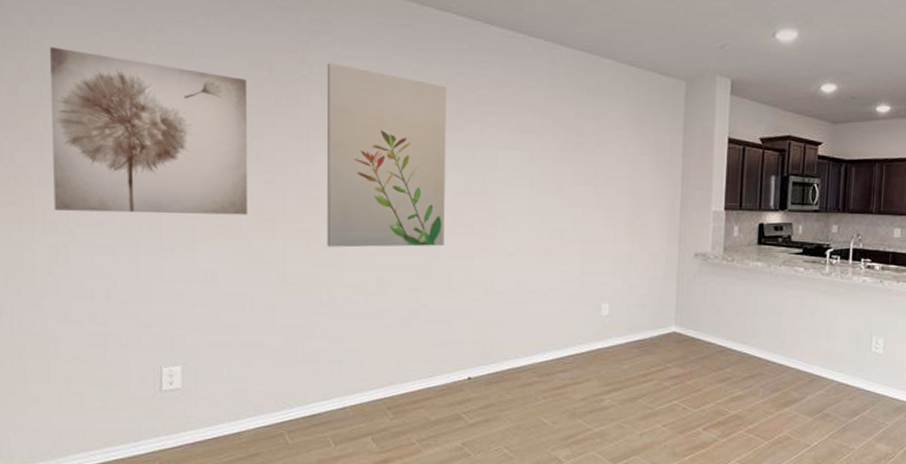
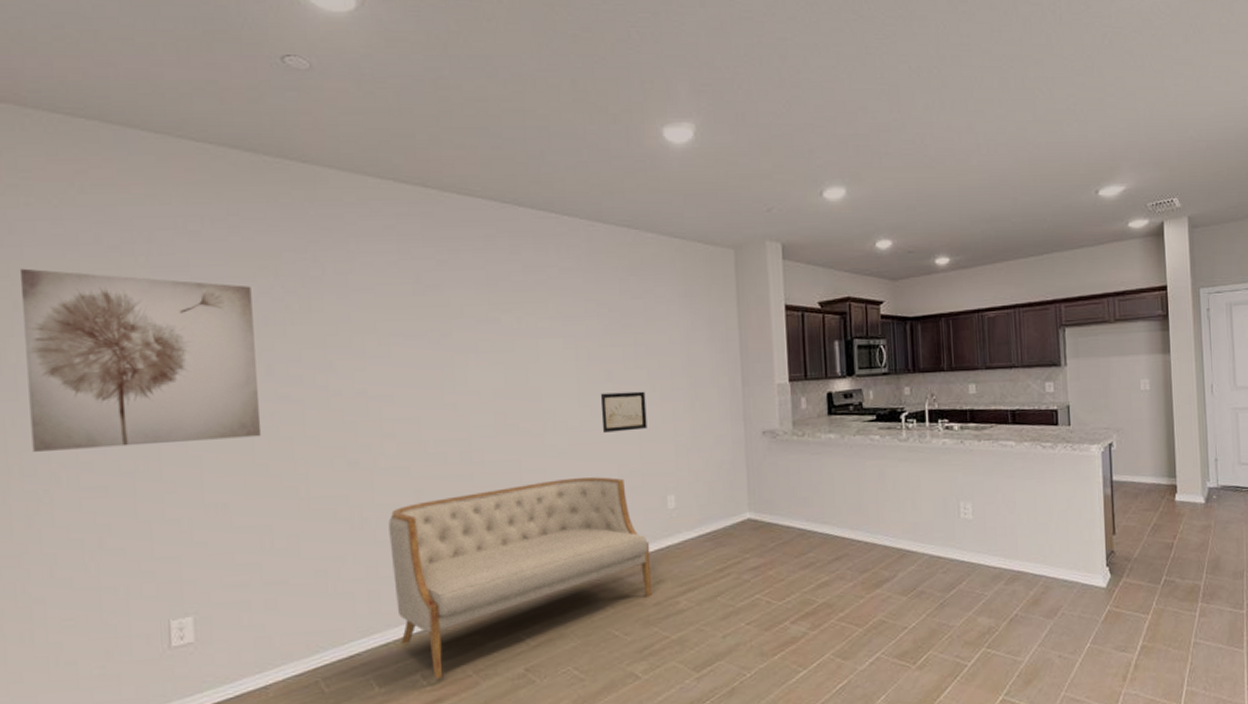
wall art: present [326,63,447,248] -> none [341,261,487,463]
sofa: none [353,279,582,443] -> present [388,477,653,679]
wall art: none [548,205,591,242] -> present [600,391,647,433]

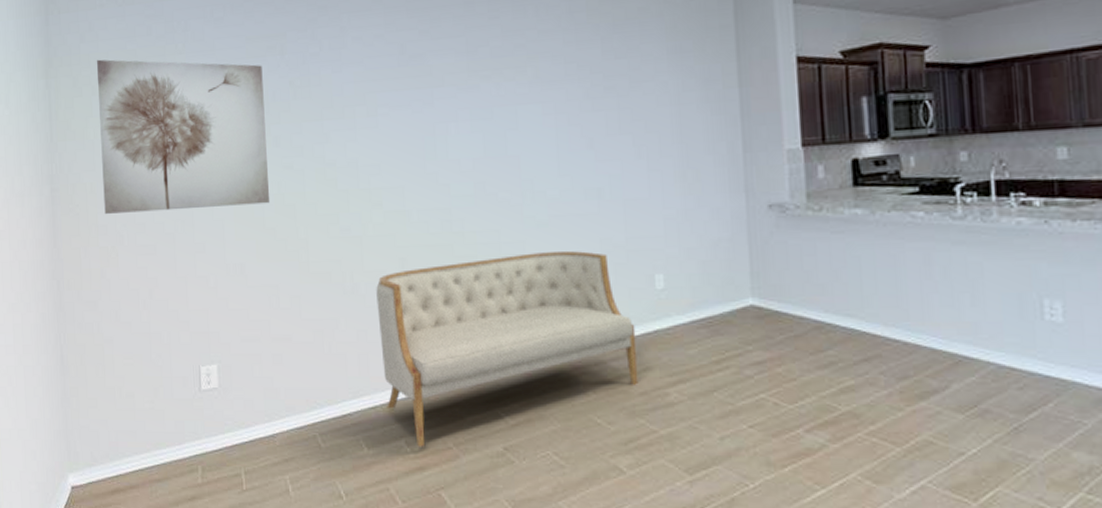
wall art: present [600,391,647,433] -> none [581,159,633,204]

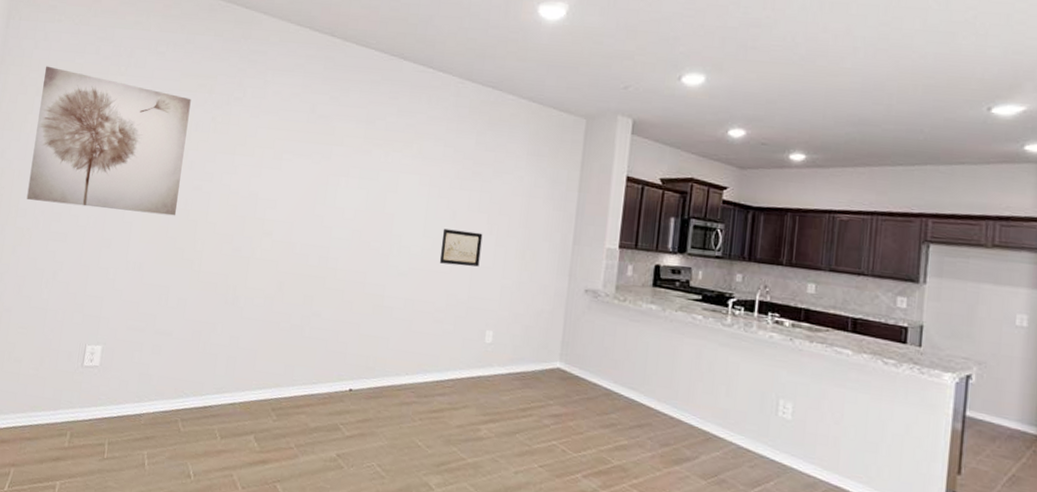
sofa: present [376,251,639,447] -> none [244,292,463,444]
wall art: none [581,159,633,204] -> present [439,228,483,267]

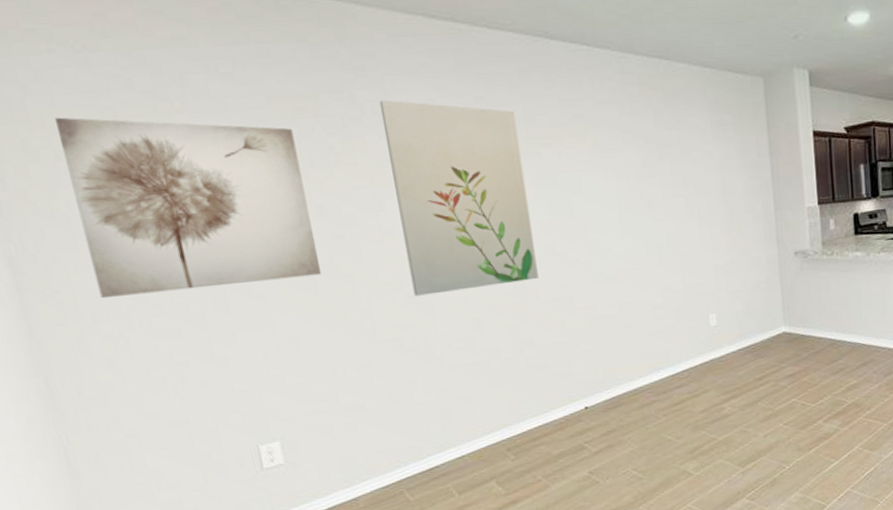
wall art: none [238,88,359,259] -> present [379,100,539,296]
wall art: present [439,228,483,267] -> none [642,218,688,259]

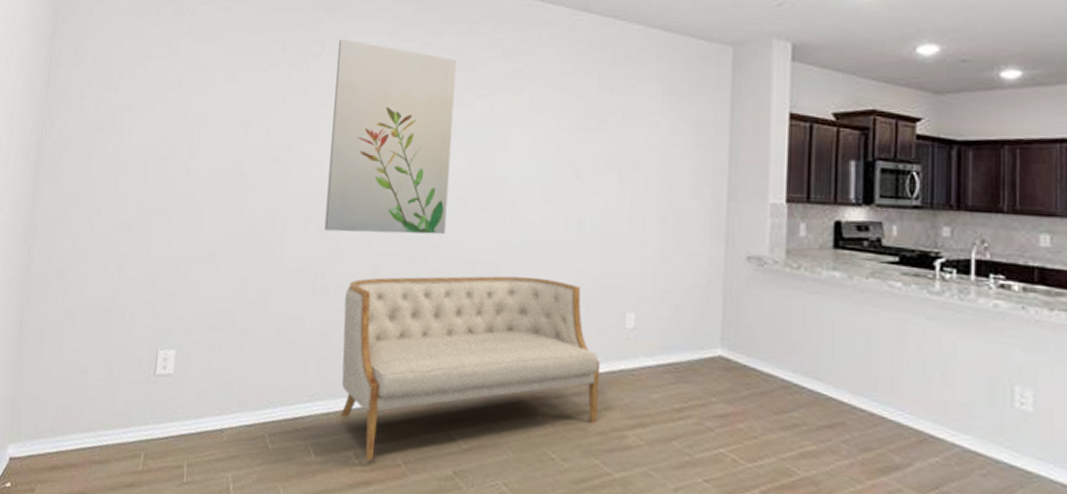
wall art: present [55,117,322,298] -> none [86,32,263,195]
sofa: none [452,299,700,485] -> present [340,276,601,461]

